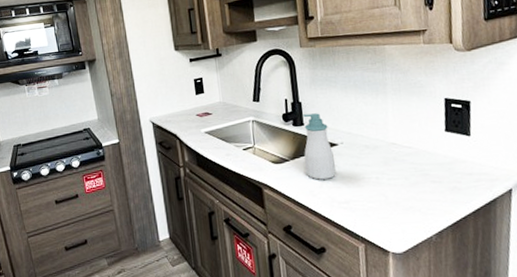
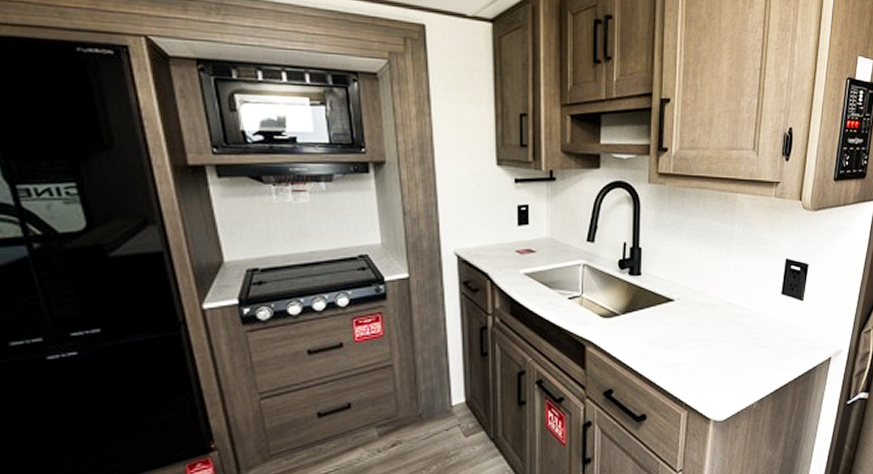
soap bottle: present [303,113,336,180] -> none [636,262,670,339]

